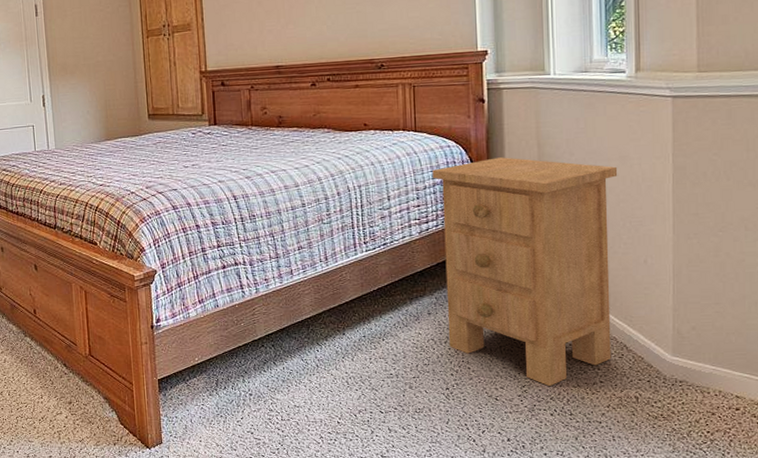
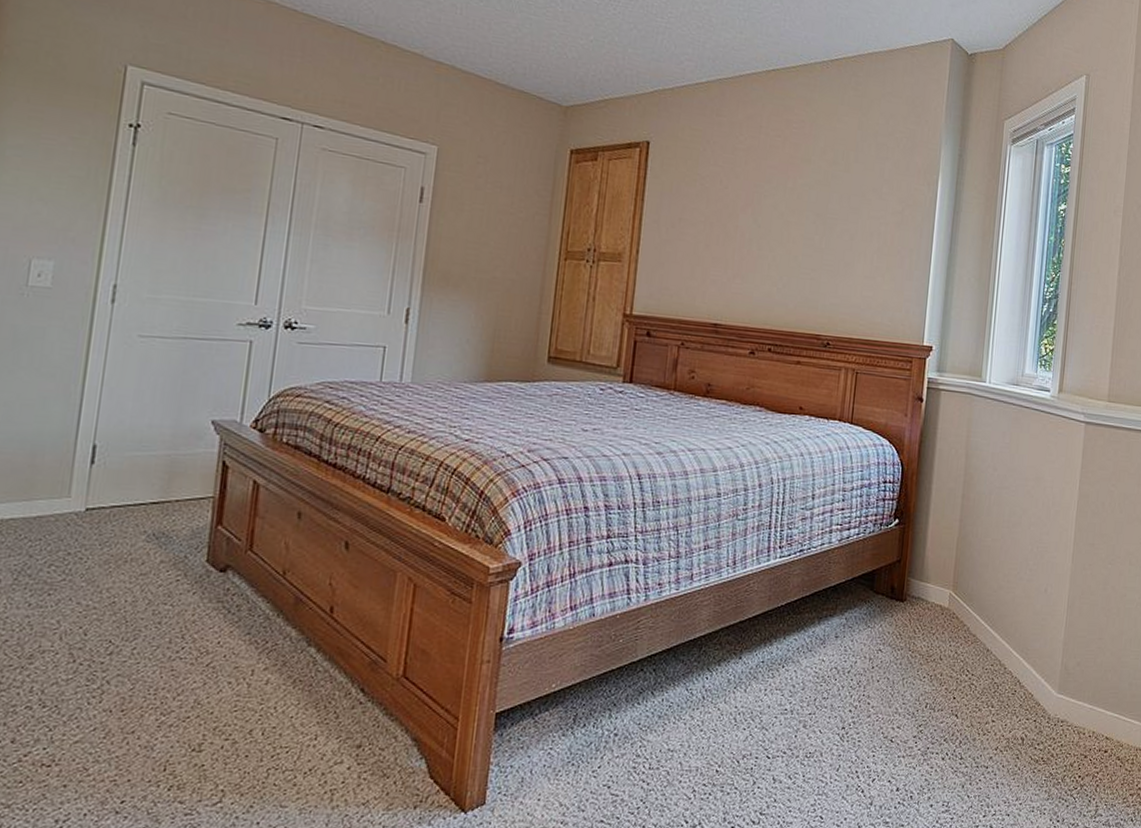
nightstand: present [432,157,618,387] -> none [852,464,1033,727]

